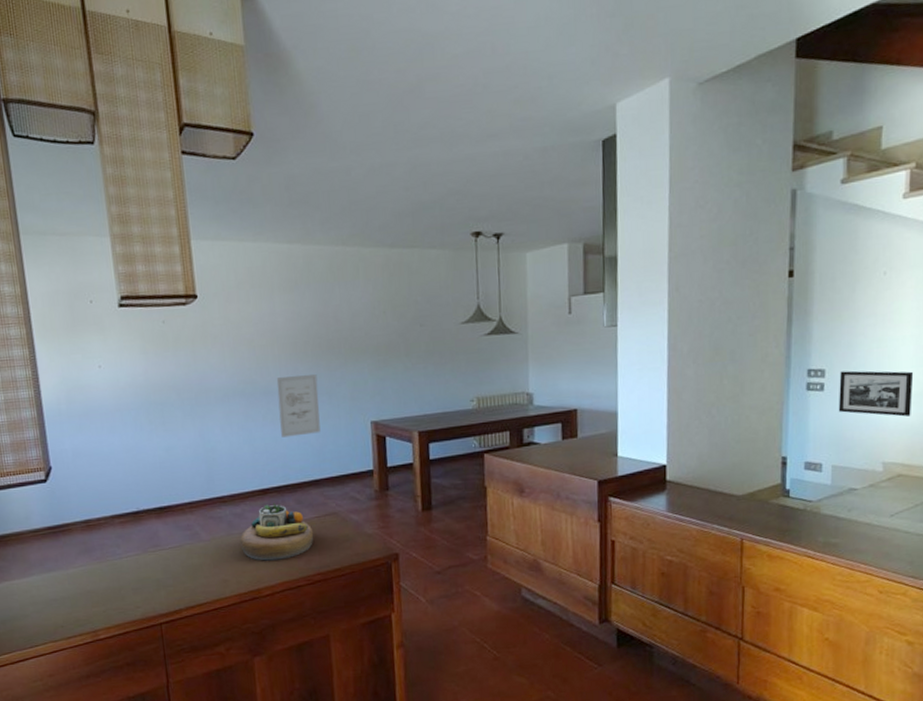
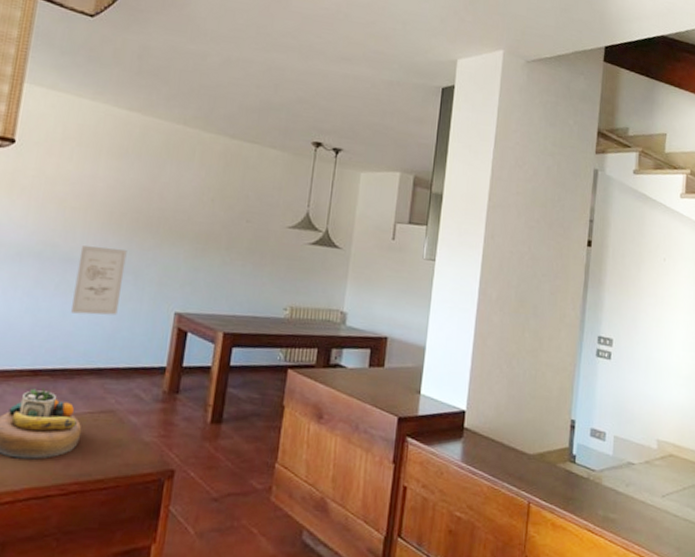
picture frame: present [838,370,914,417] -> none [622,343,685,397]

